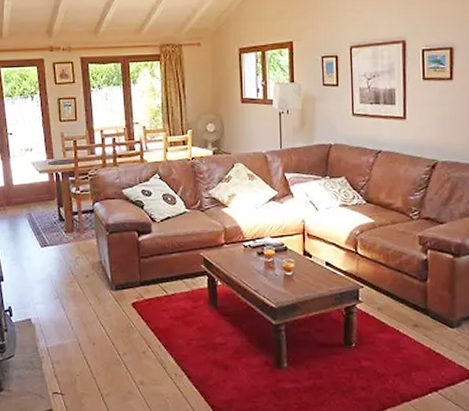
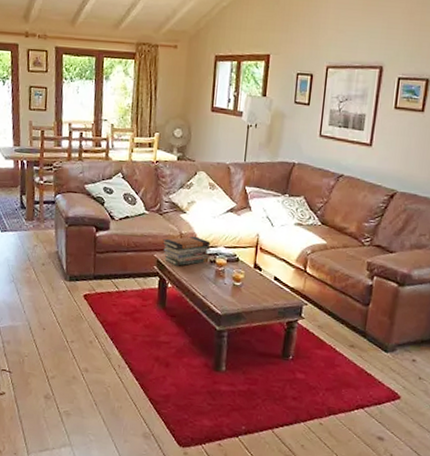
book stack: none [207,229,257,262] -> present [162,236,211,266]

